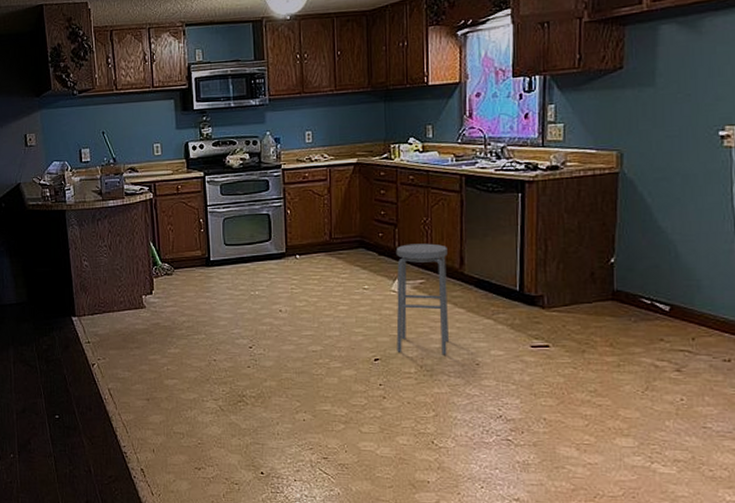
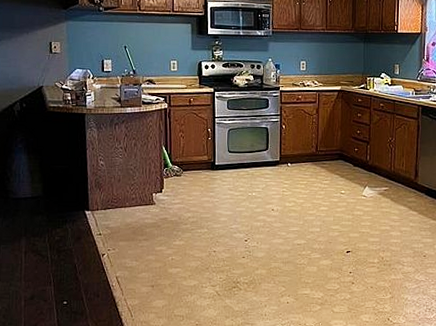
stool: present [395,243,449,355] -> none [364,158,406,249]

